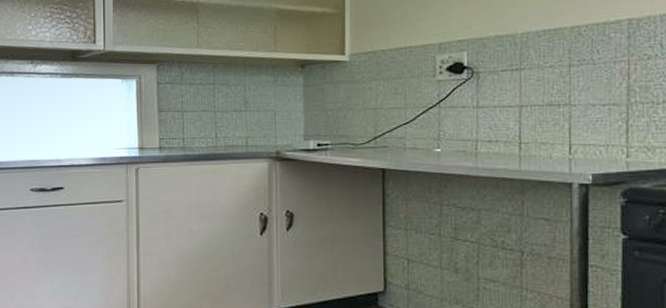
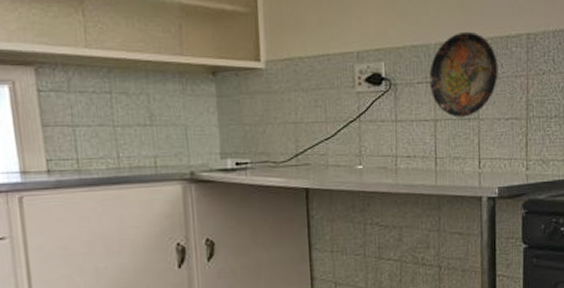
decorative plate: none [515,19,594,103] -> present [429,31,498,117]

